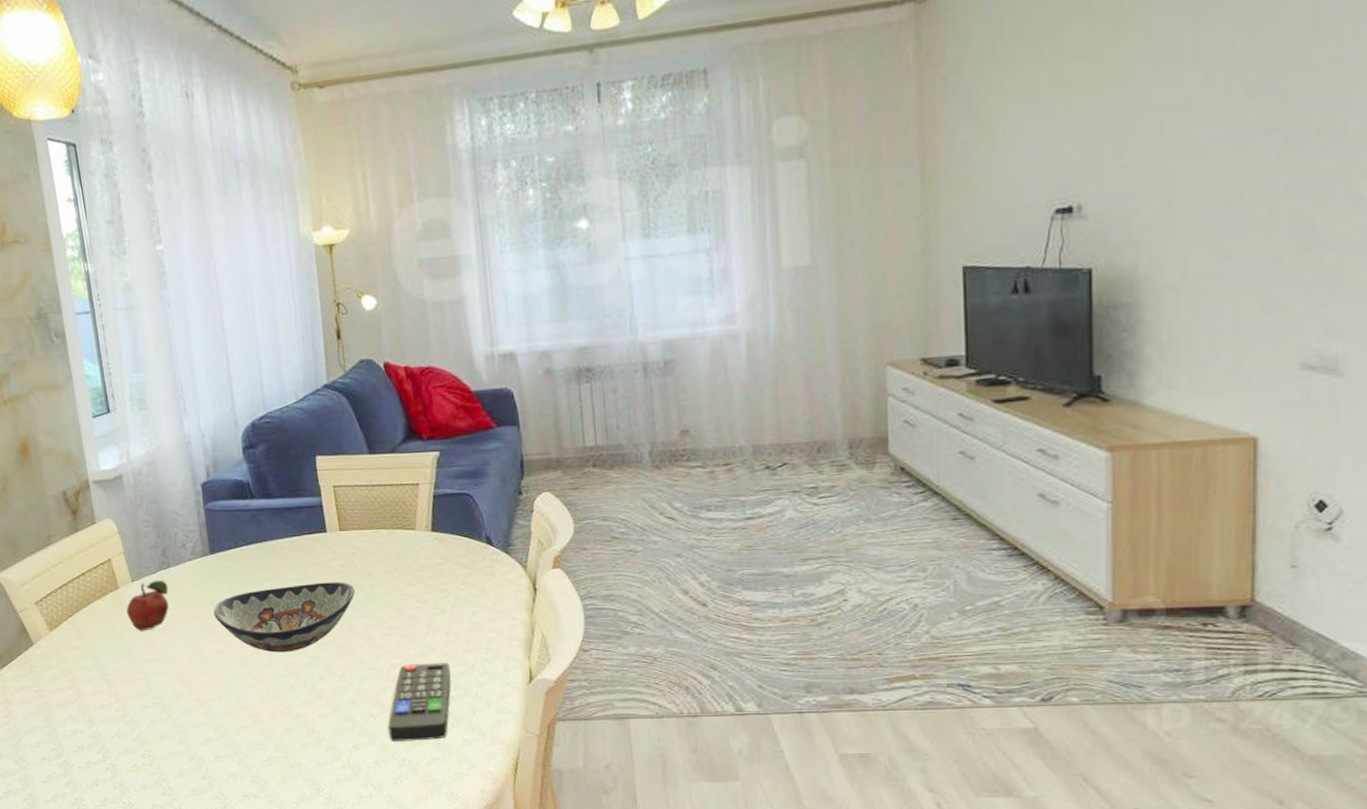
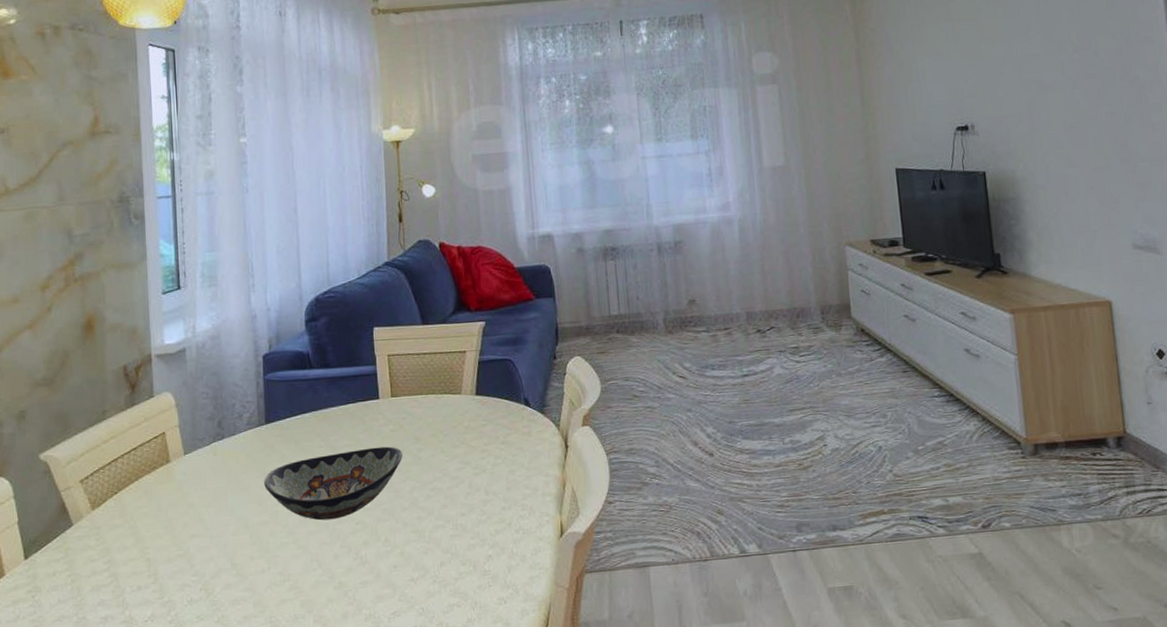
fruit: present [126,580,170,632] -> none [176,451,221,506]
remote control: present [388,663,451,741] -> none [428,521,489,605]

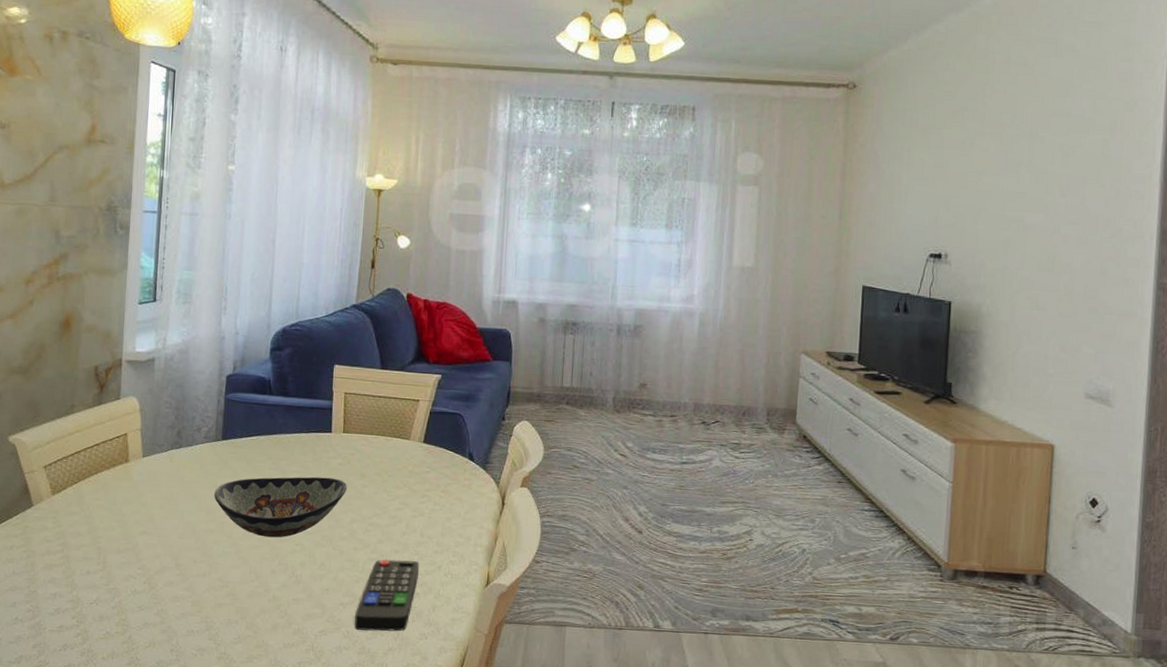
remote control: none [428,521,489,605] -> present [355,559,419,631]

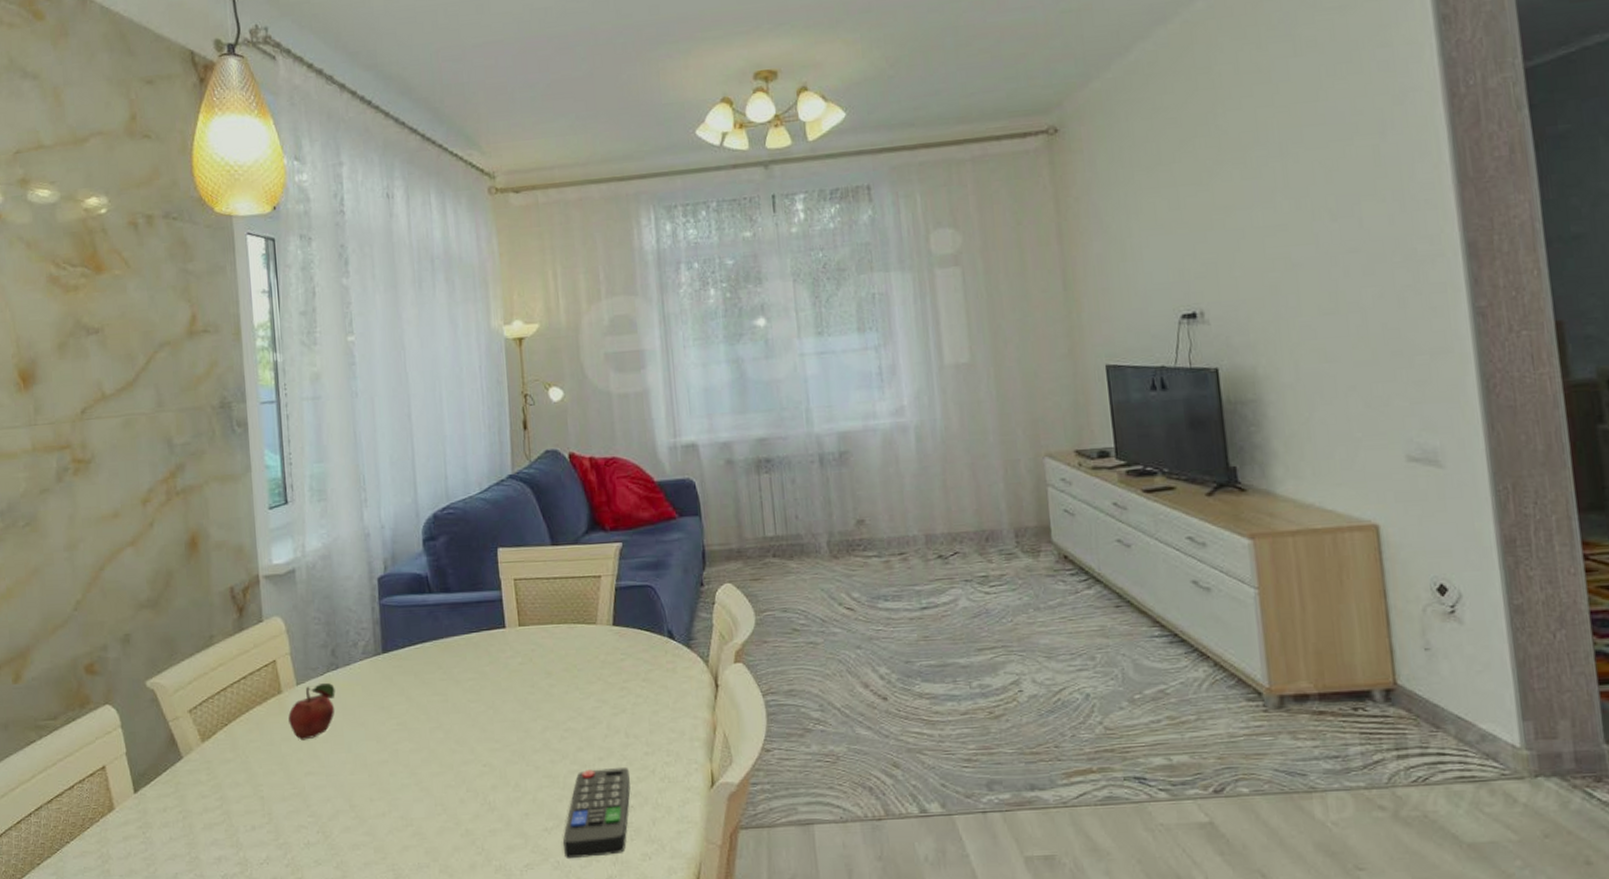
fruit: none [132,458,176,505] -> present [288,682,336,741]
decorative bowl: present [214,476,348,538] -> none [382,681,534,761]

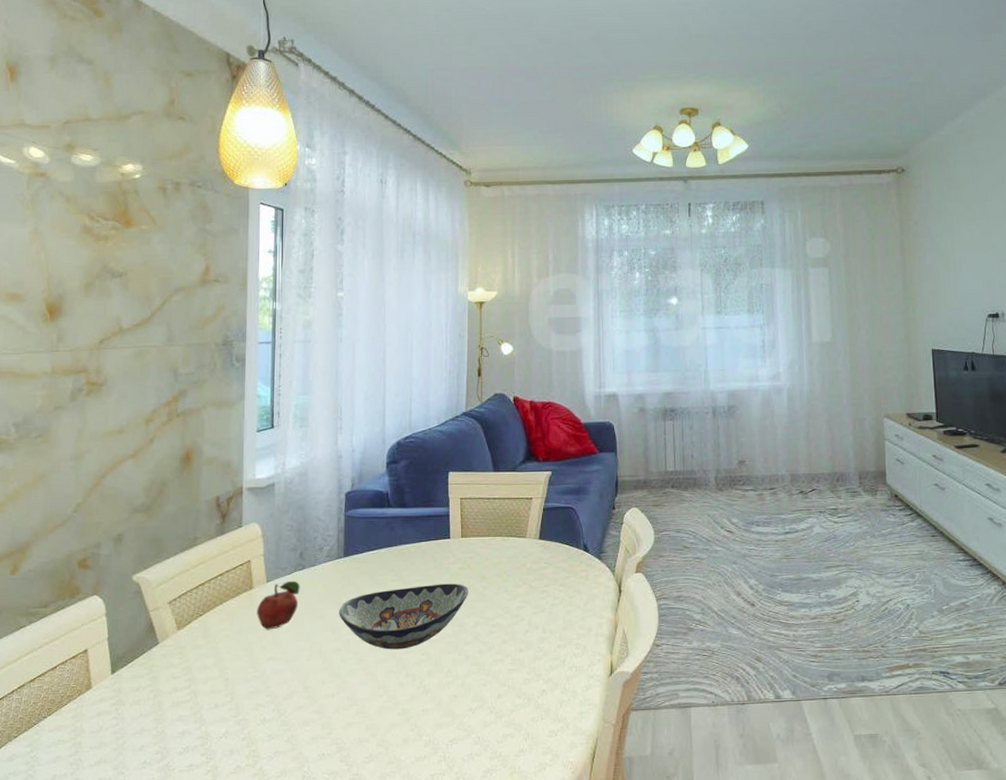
decorative bowl: none [382,681,534,761] -> present [339,583,469,650]
remote control: present [563,768,631,858] -> none [485,658,544,734]

